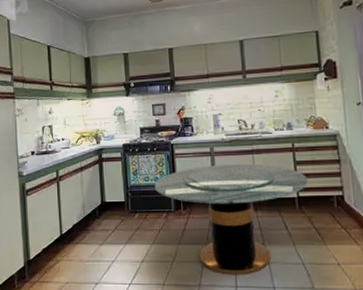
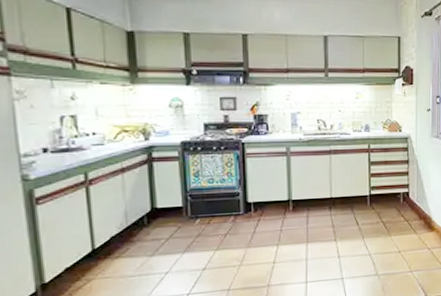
dining table: present [155,164,308,275] -> none [221,164,379,273]

